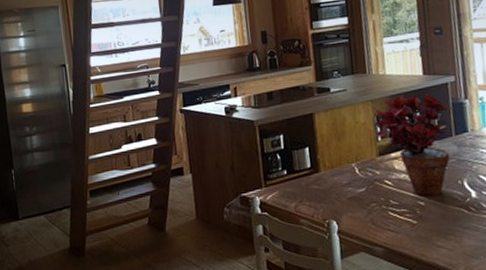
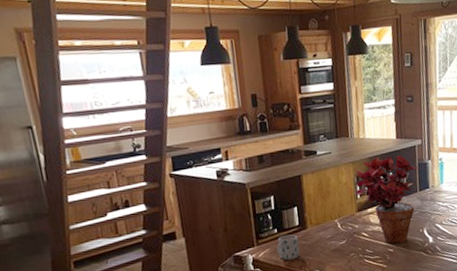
mug: none [286,177,312,206] -> present [276,234,300,261]

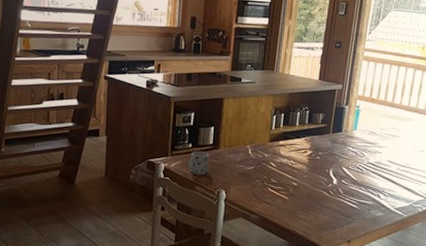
potted plant: present [356,155,420,244] -> none [271,95,336,179]

